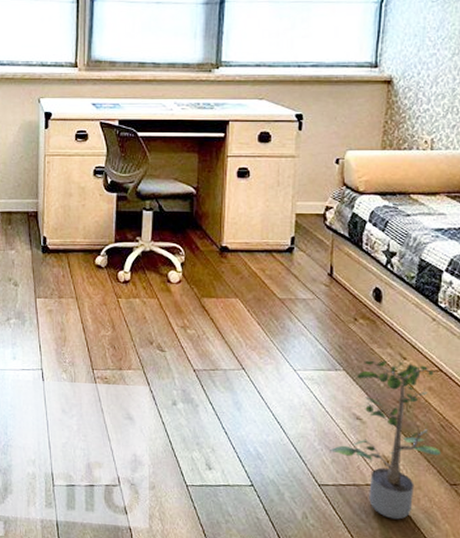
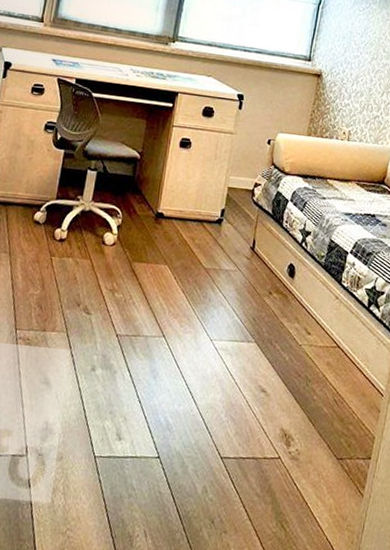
potted plant: present [330,357,441,520] -> none [235,331,335,494]

